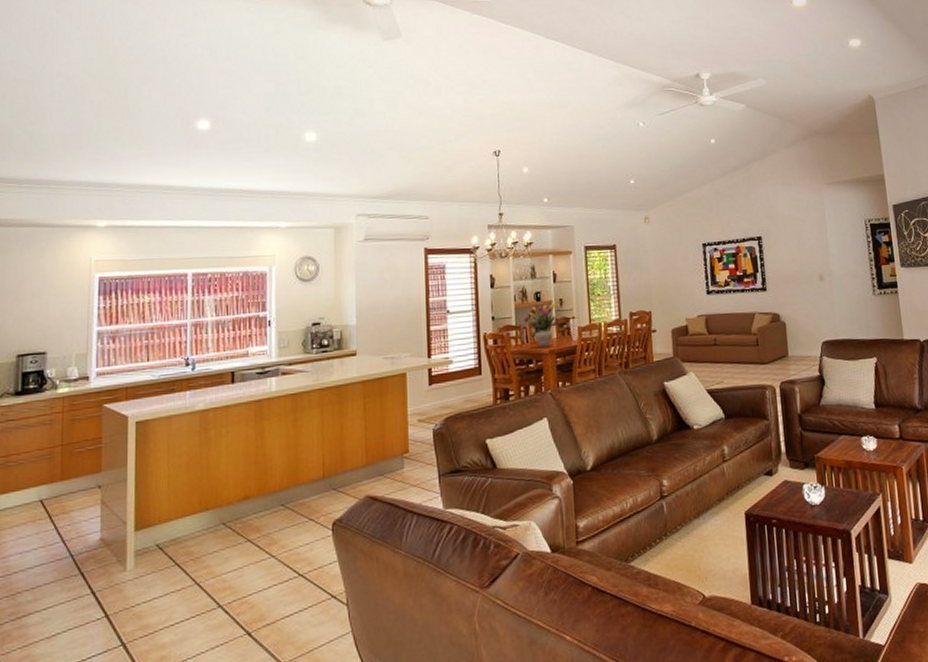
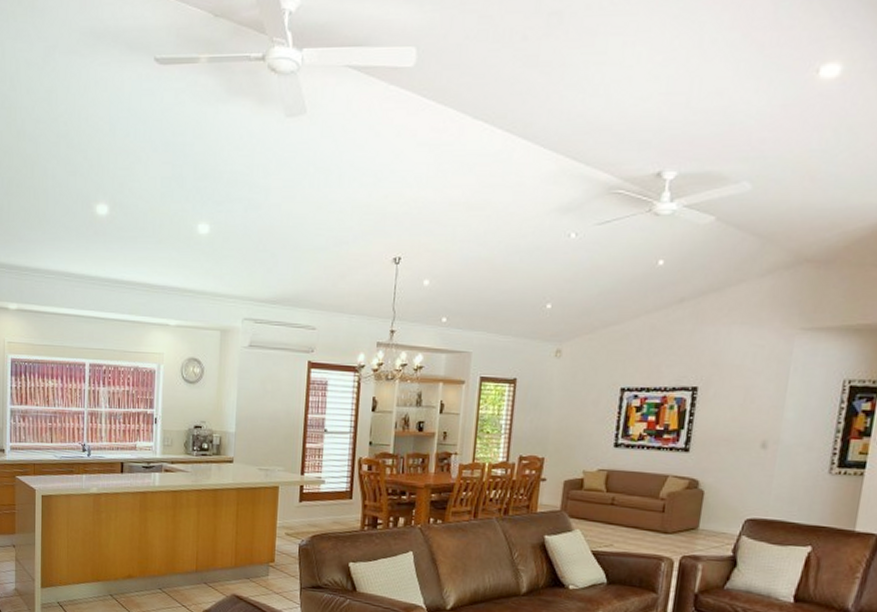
flower arrangement: present [524,303,559,347] -> none [402,435,440,481]

